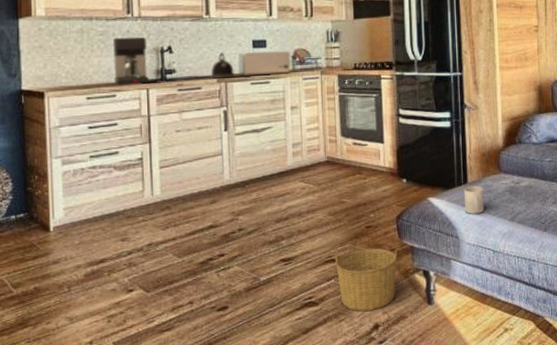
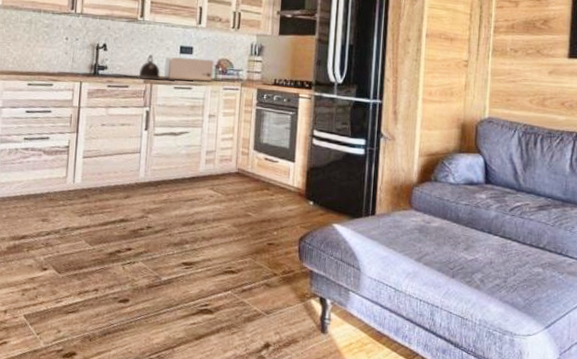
coffee maker: present [113,36,150,86] -> none [53,30,85,77]
basket: present [335,248,397,312] -> none [234,265,296,329]
mug: present [463,185,485,214] -> none [369,218,392,248]

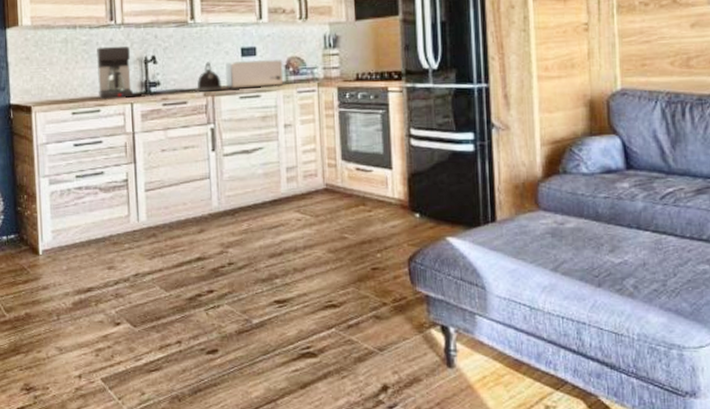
coffee maker: none [53,30,85,77] -> present [97,45,134,100]

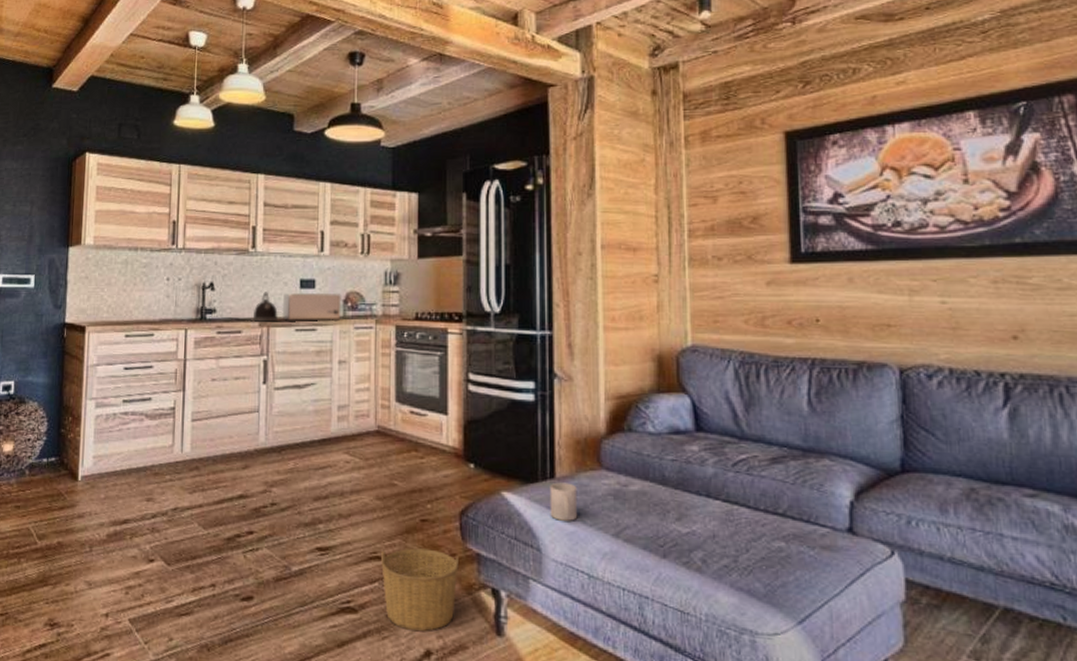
coffee maker: present [97,45,134,100] -> none [154,270,189,324]
basket: none [336,294,409,369] -> present [381,548,459,632]
mug: none [491,225,519,260] -> present [549,482,578,521]

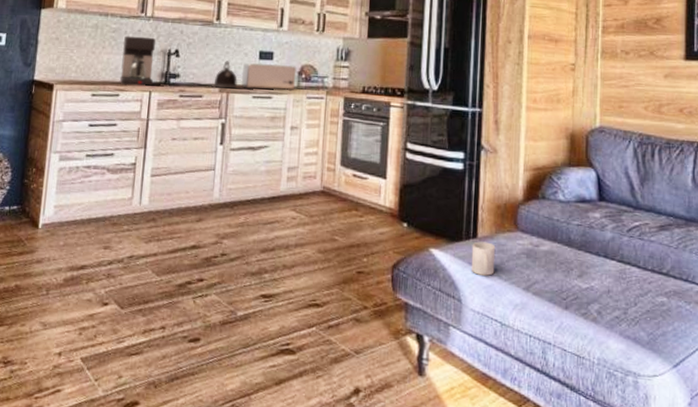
coffee maker: none [154,270,189,324] -> present [120,36,156,86]
basket: present [381,548,459,632] -> none [319,297,389,372]

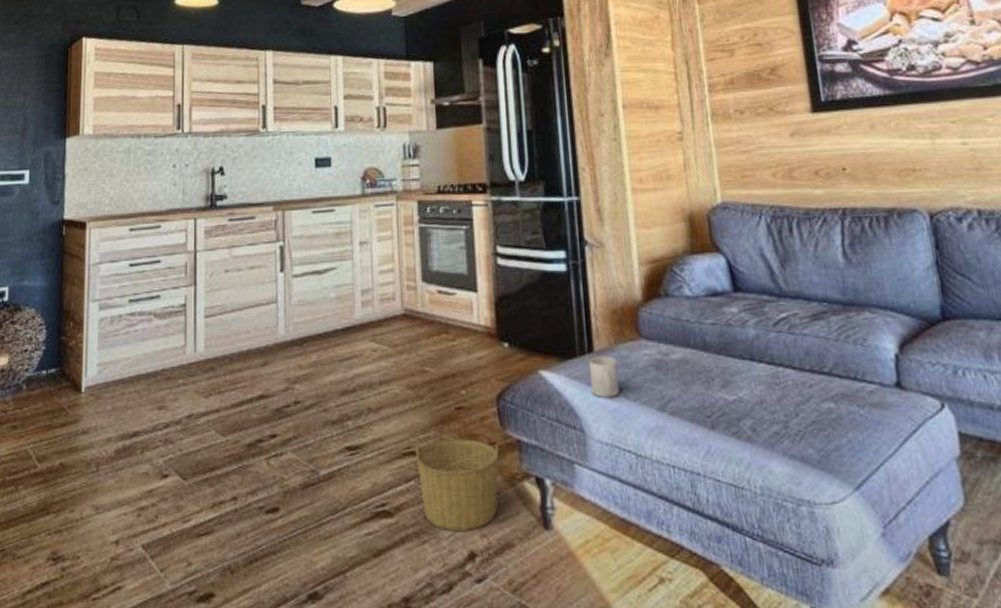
coffee maker: present [120,36,156,86] -> none [160,156,198,215]
kettle: present [213,61,237,89] -> none [266,173,293,206]
toaster: present [241,62,297,91] -> none [297,171,360,204]
basket: none [319,297,389,372] -> present [416,439,499,532]

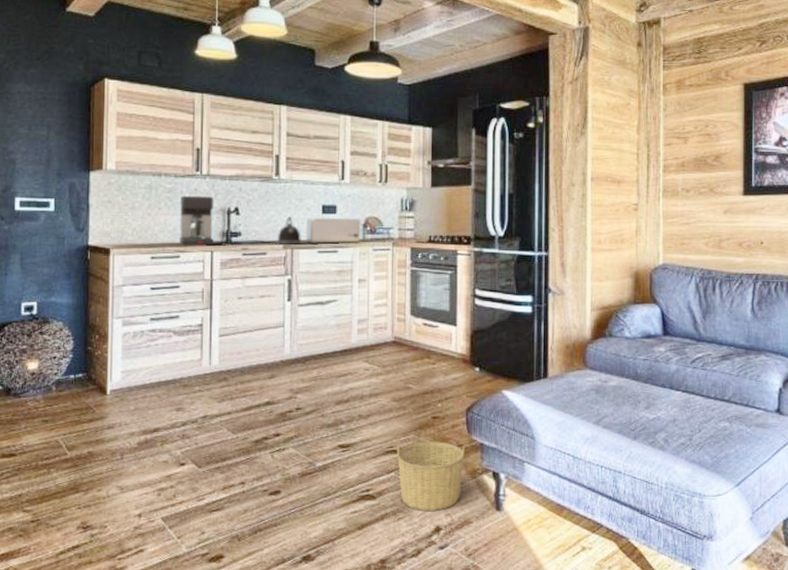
coffee maker: none [160,156,198,215] -> present [180,195,215,247]
kettle: none [266,173,293,206] -> present [277,216,301,245]
toaster: none [297,171,360,204] -> present [305,217,361,245]
mug: present [588,356,620,397] -> none [543,381,566,413]

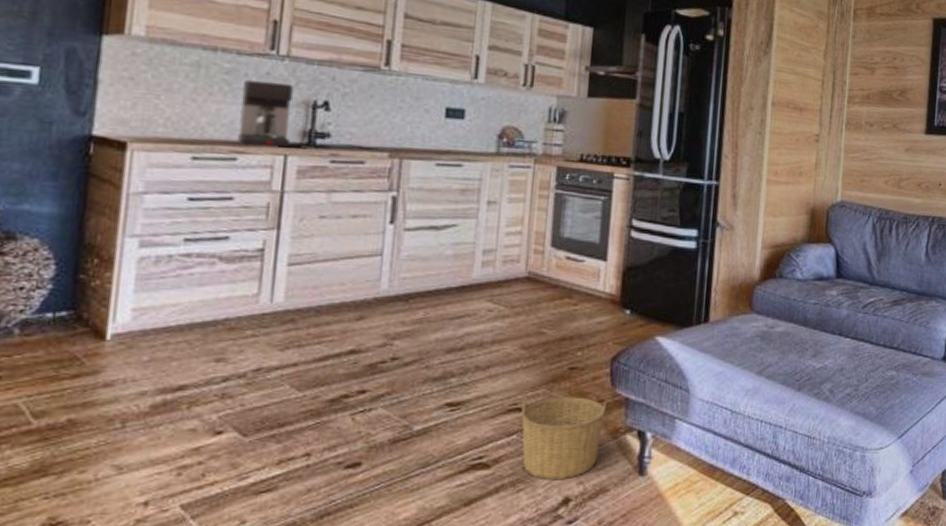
kettle: present [277,216,301,245] -> none [380,118,415,154]
toaster: present [305,217,361,245] -> none [420,121,496,158]

